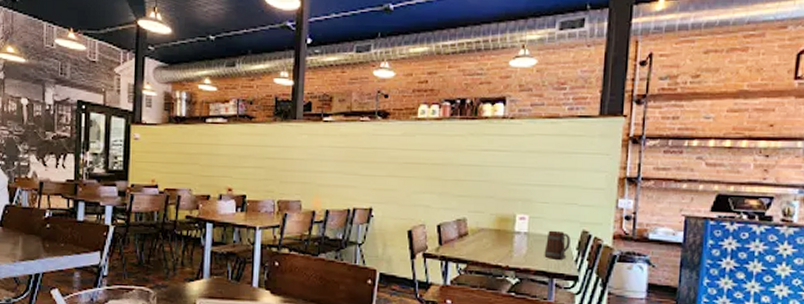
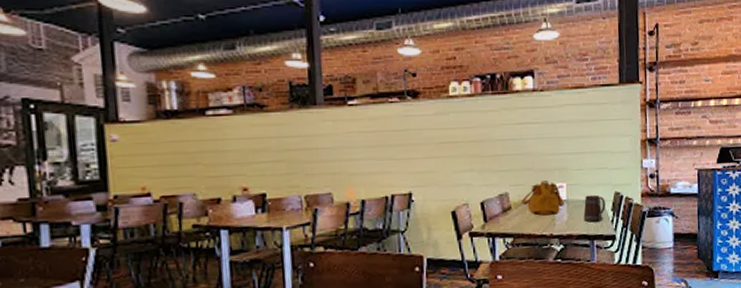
handbag: none [479,210,525,246] -> present [522,180,565,216]

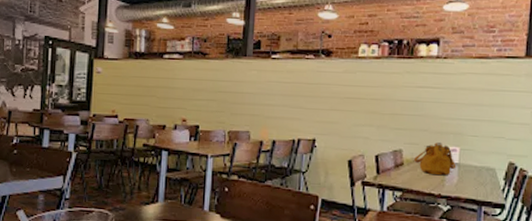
beer mug: present [583,194,606,223] -> none [474,161,498,189]

